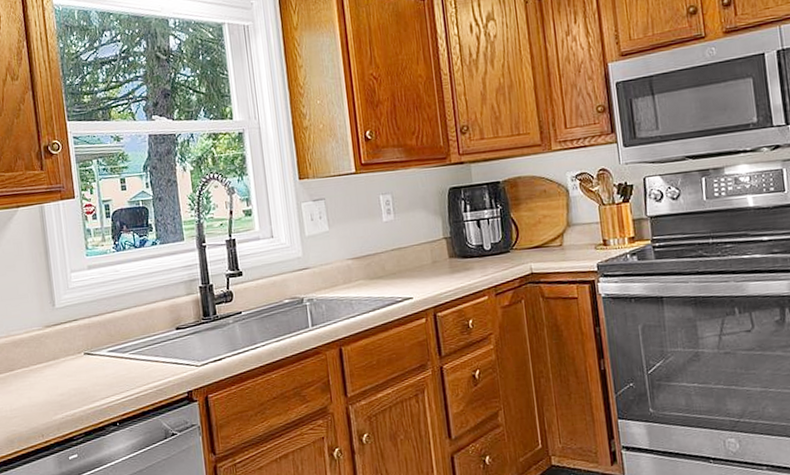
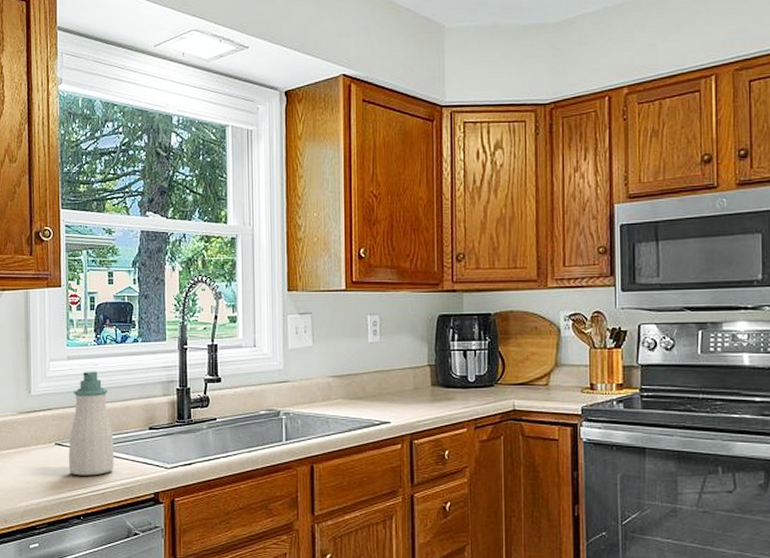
soap bottle: none [97,277,145,383] -> present [68,371,114,476]

